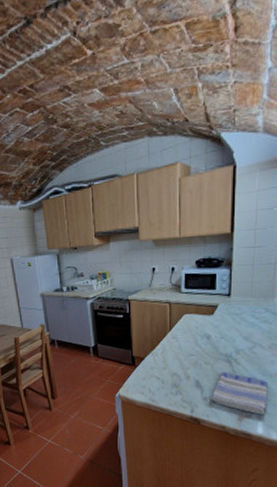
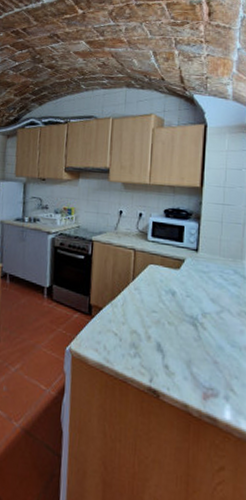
dish towel: present [210,372,268,415] -> none [171,336,236,396]

